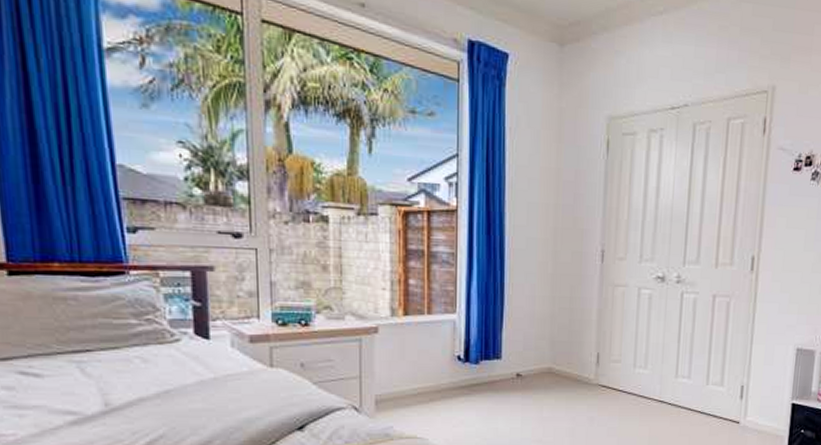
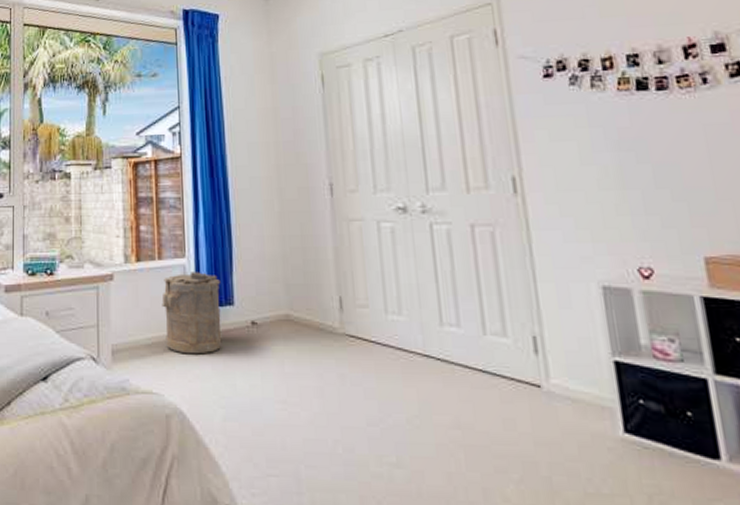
laundry hamper: none [429,327,490,403] -> present [162,272,222,355]

